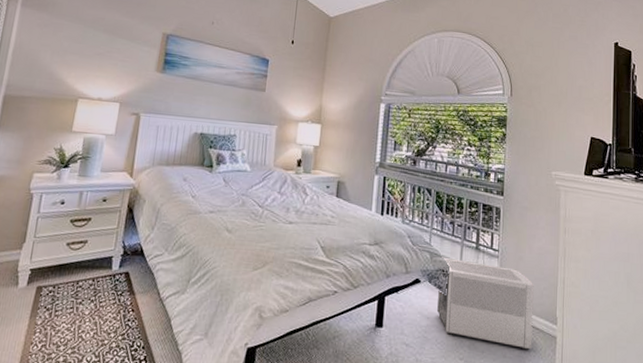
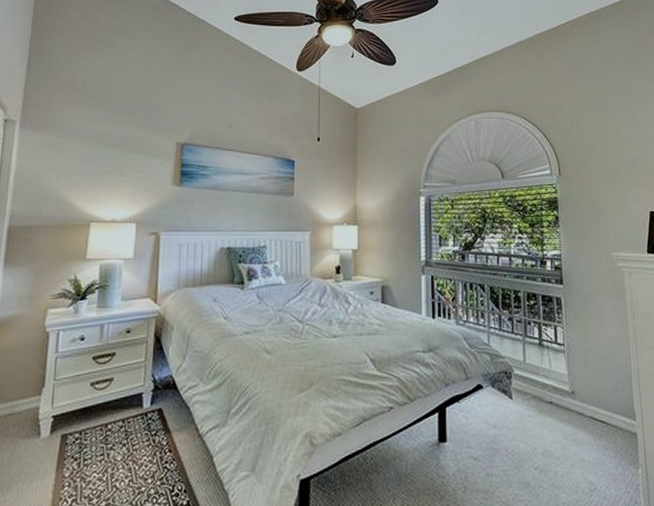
air purifier: present [437,257,534,351] -> none [503,357,612,452]

